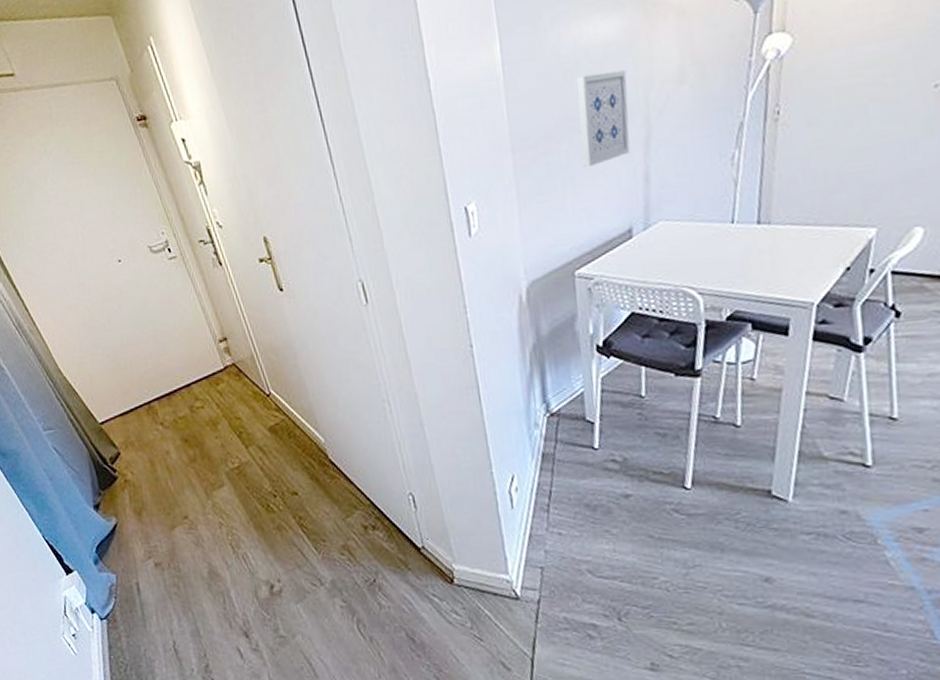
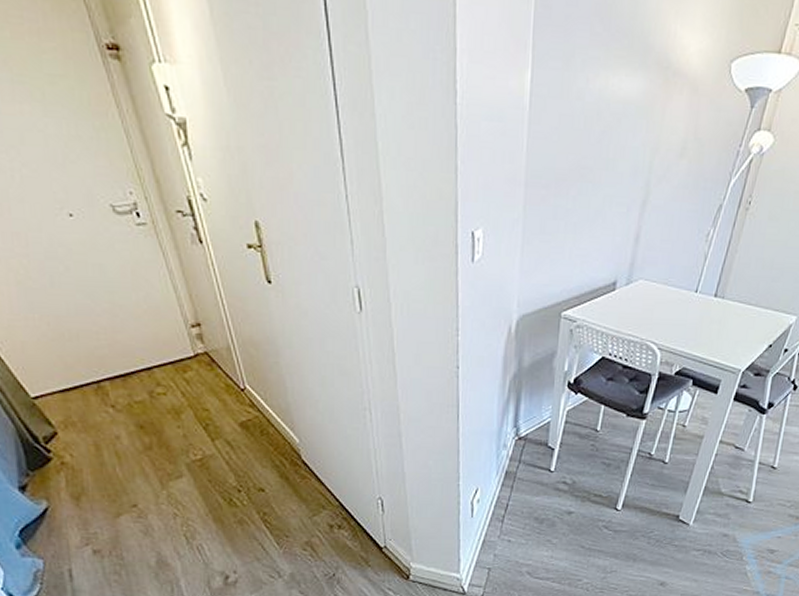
wall art: present [576,70,630,168] -> none [585,126,639,218]

